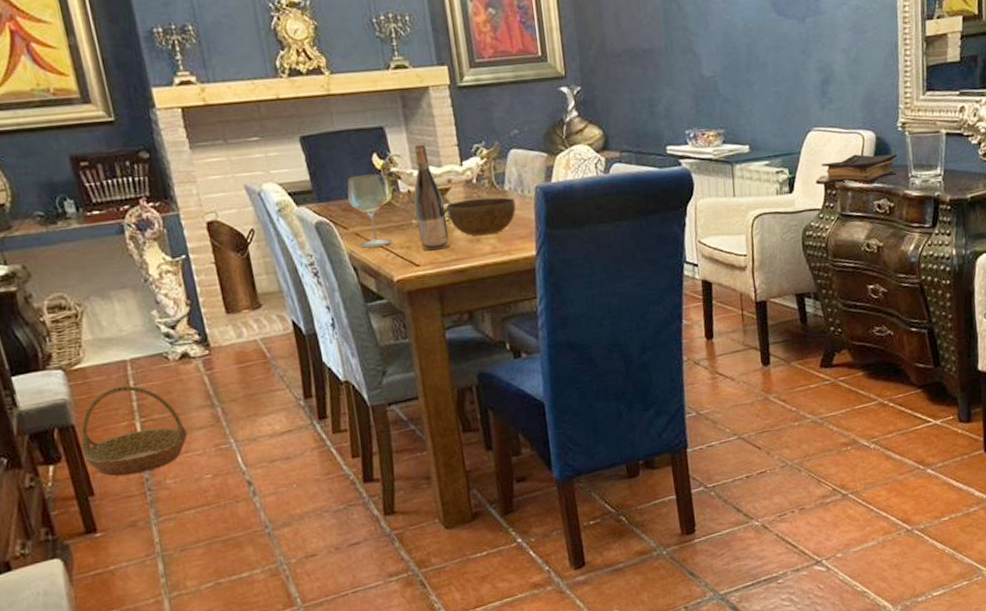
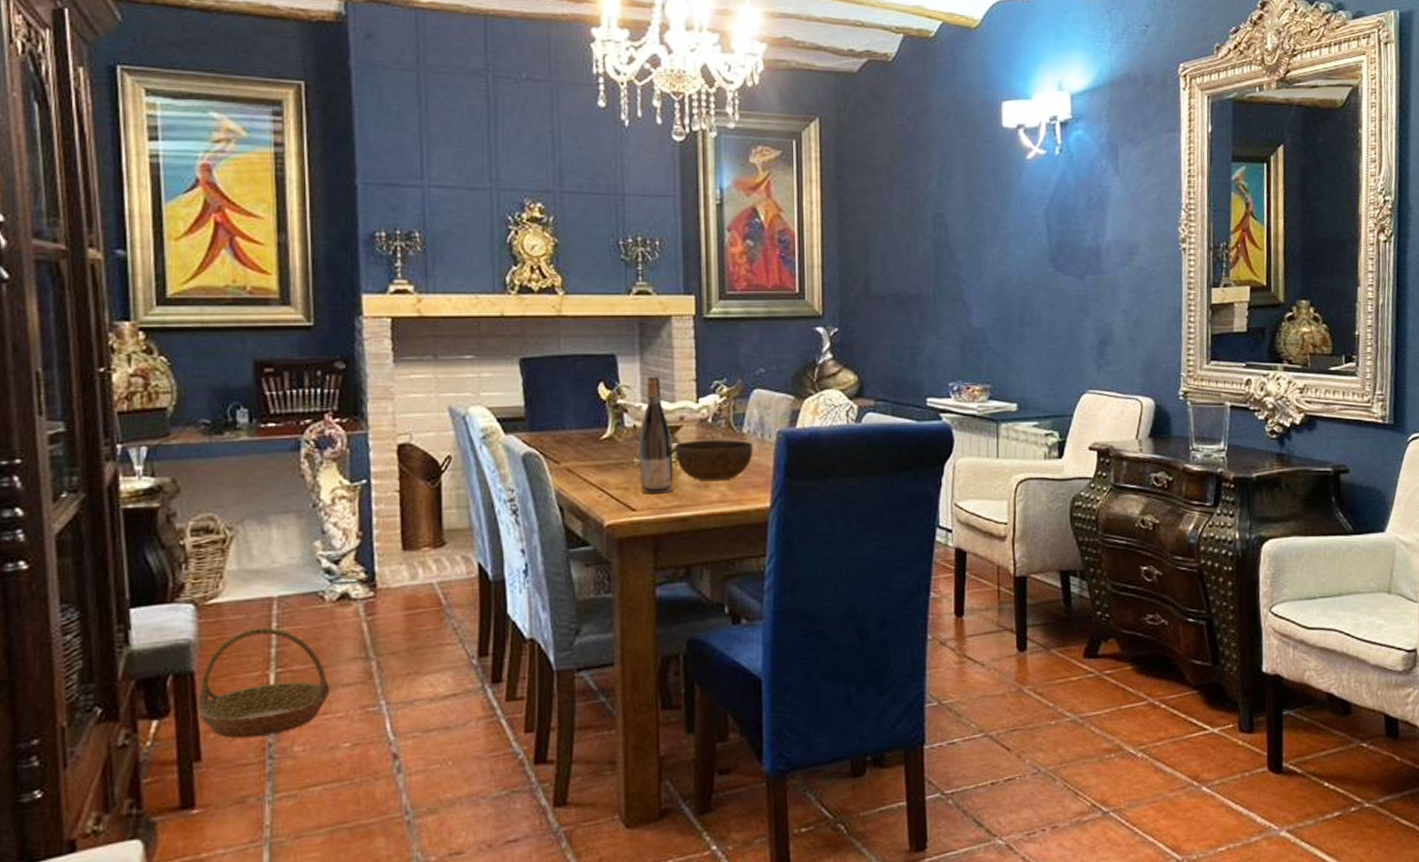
wine glass: present [347,173,393,248] -> none [563,404,610,486]
book: present [821,154,898,185] -> none [1094,421,1178,456]

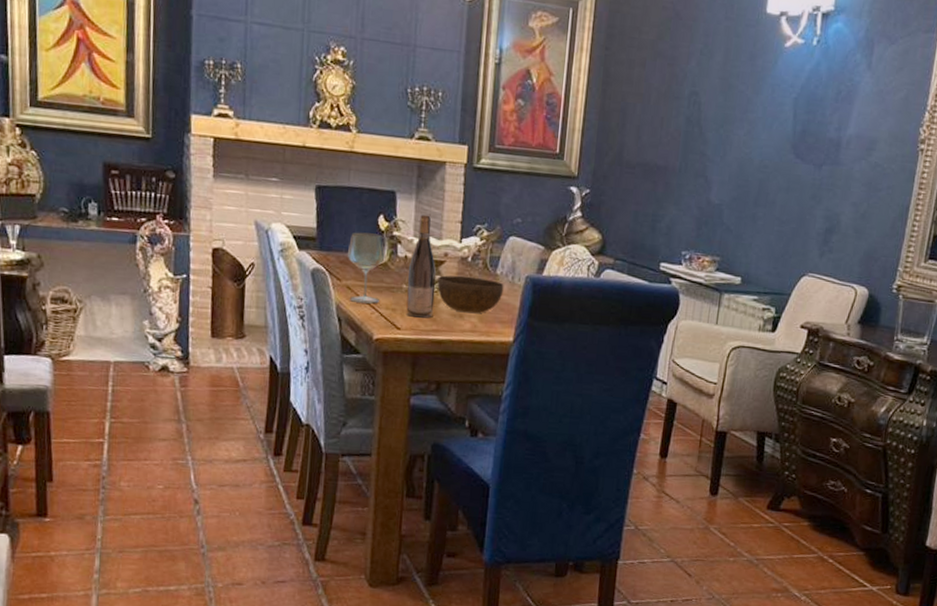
basket: present [196,628,329,739] -> none [50,384,150,471]
wine glass: none [563,404,610,486] -> present [347,232,386,304]

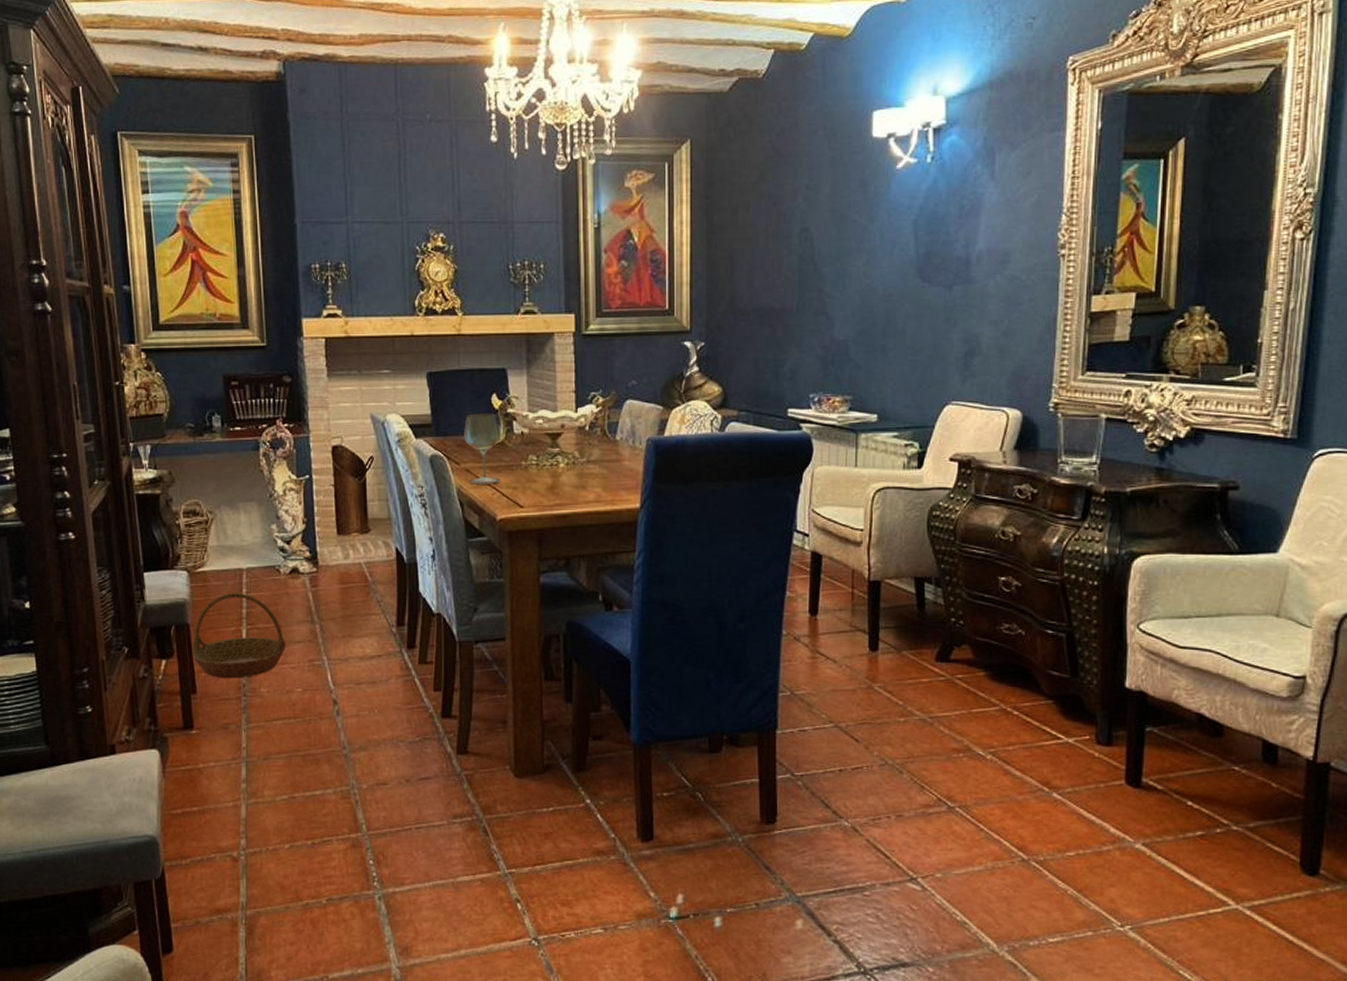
basket: none [50,384,150,471] -> present [192,593,286,679]
wine bottle: present [406,214,436,318] -> none [526,388,555,493]
bowl: present [437,275,504,314] -> none [556,445,625,483]

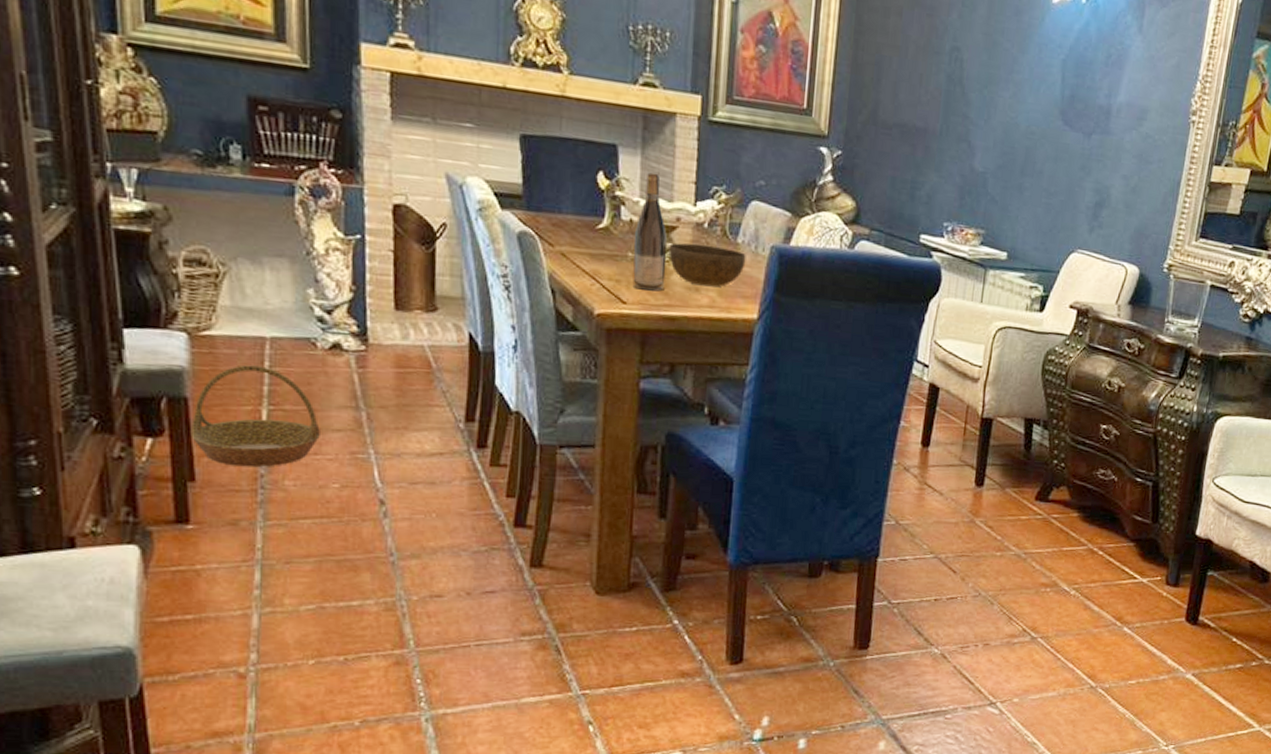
wine glass: present [463,413,502,484] -> none [560,190,607,274]
wine bottle: none [526,388,555,493] -> present [632,172,667,292]
bowl: none [556,445,625,483] -> present [668,242,746,287]

